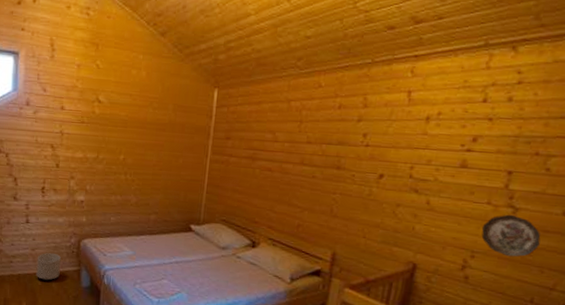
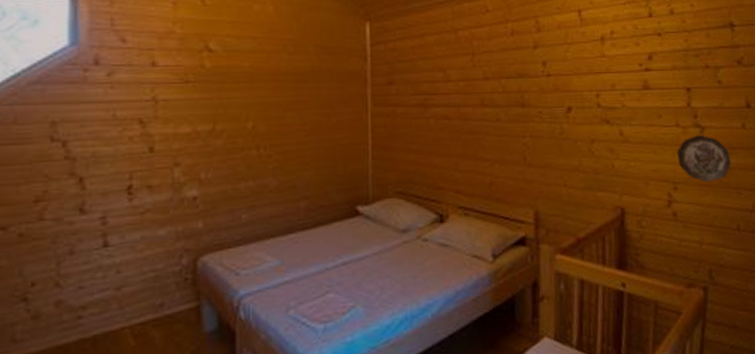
planter: present [36,253,61,281] -> none [125,288,167,336]

